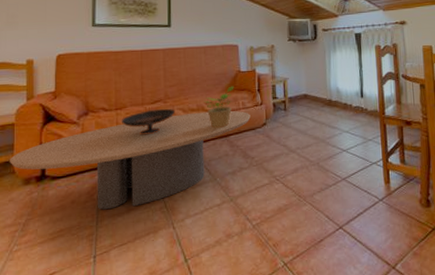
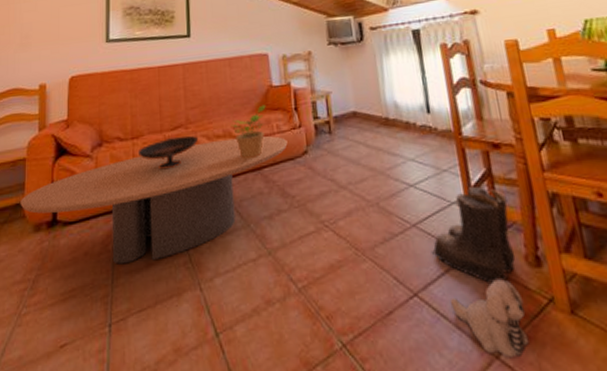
boots: none [354,152,413,219] -> present [430,187,516,283]
plush toy: none [365,216,416,268] -> present [451,279,529,358]

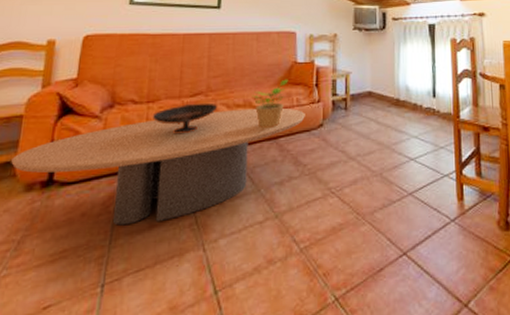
boots: present [430,187,516,283] -> none [422,163,490,244]
plush toy: present [451,279,529,358] -> none [434,240,493,306]

